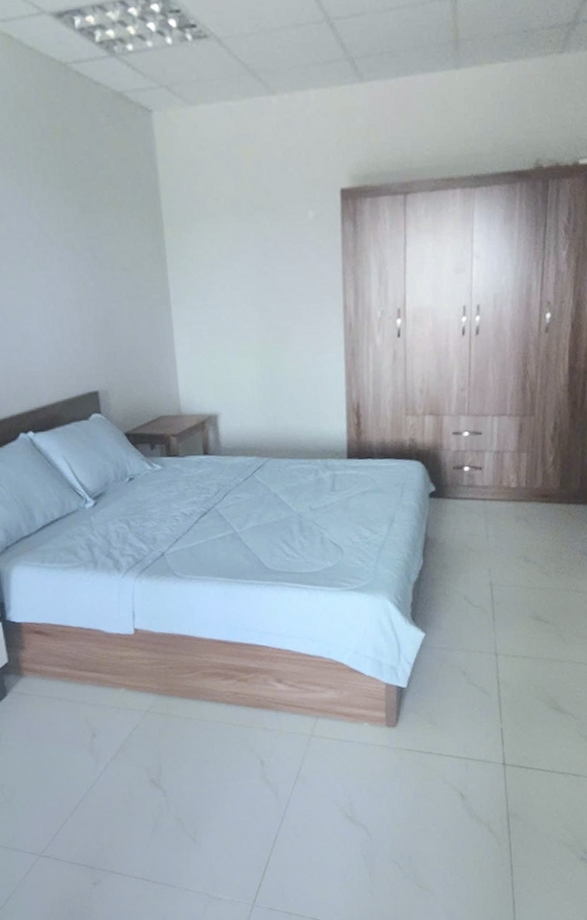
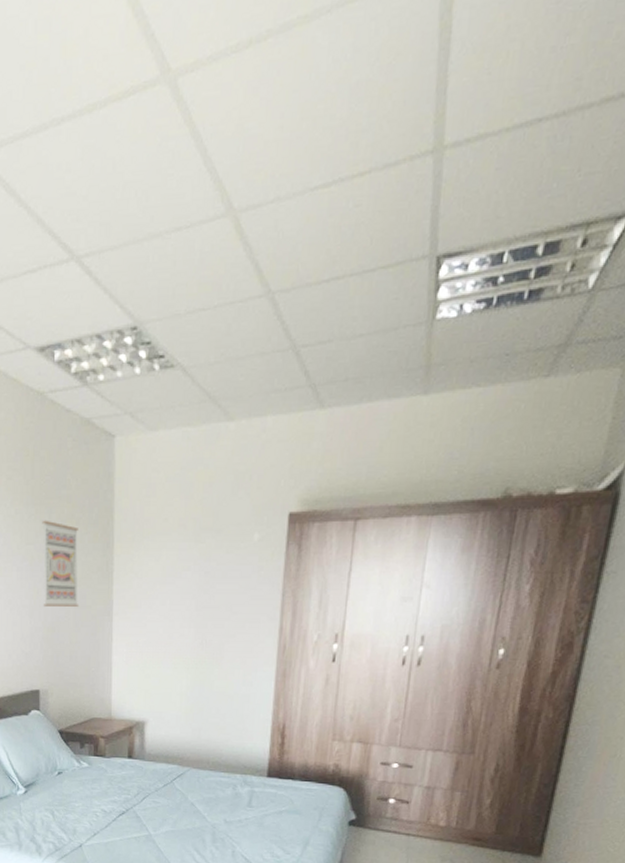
wall art: none [81,204,132,299] -> present [42,520,78,607]

